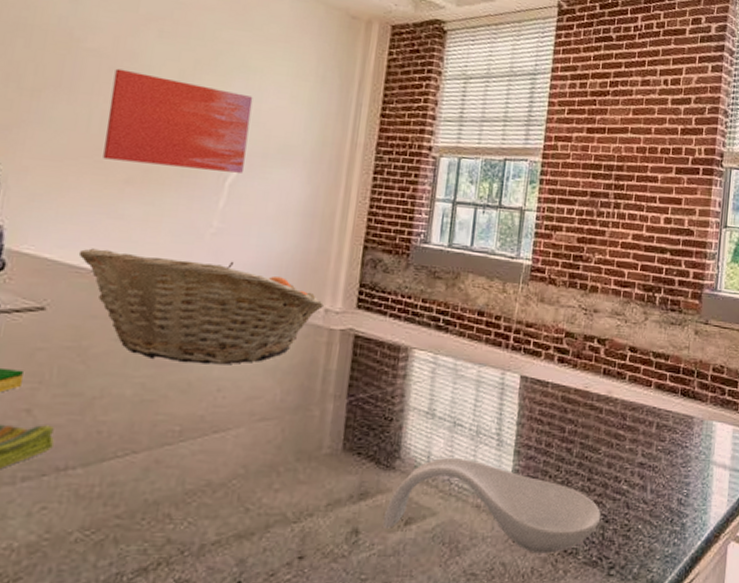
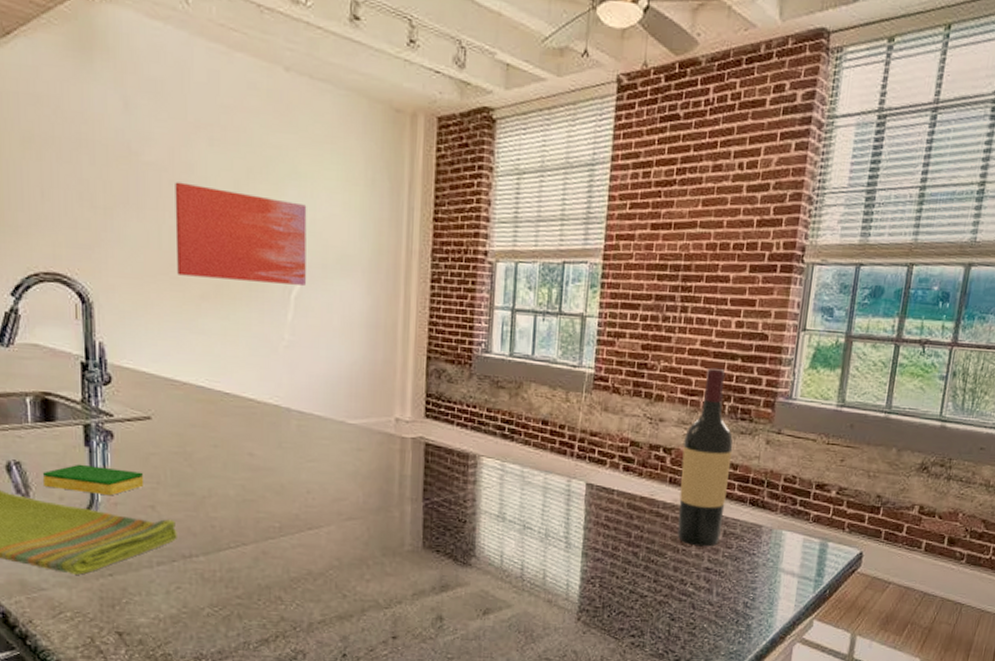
fruit basket: present [78,248,324,365] -> none [171,362,394,470]
spoon rest: present [382,457,601,554] -> none [463,557,668,645]
wine bottle: none [611,260,665,441] -> present [677,367,734,547]

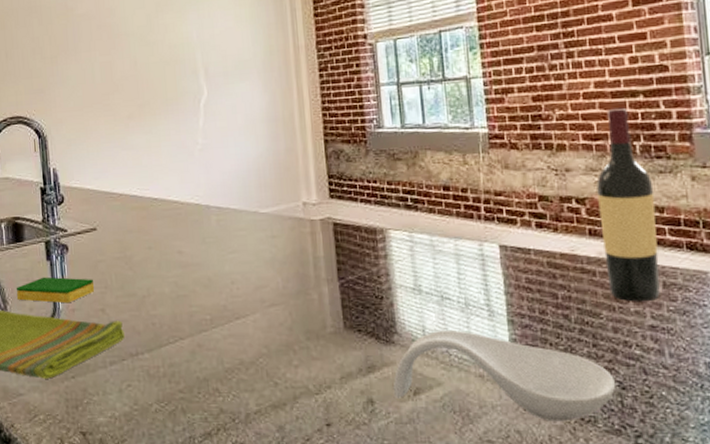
wall art: present [175,182,307,285] -> none [102,23,211,102]
spoon rest: none [463,557,668,645] -> present [393,329,617,422]

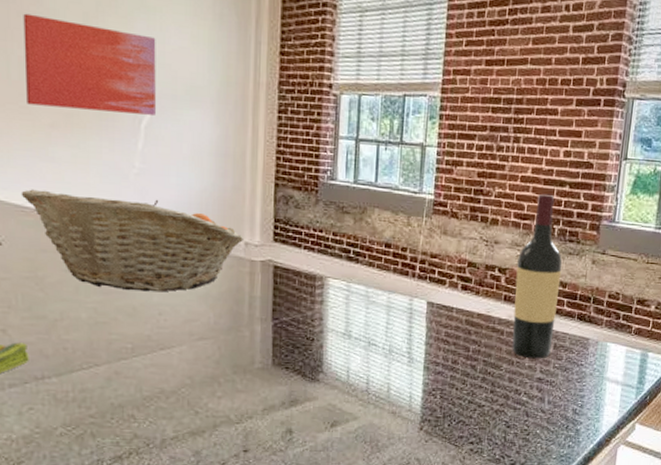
wall art: none [102,23,211,102] -> present [23,13,156,115]
fruit basket: none [109,171,301,262] -> present [21,189,243,293]
spoon rest: present [393,329,617,422] -> none [312,371,503,452]

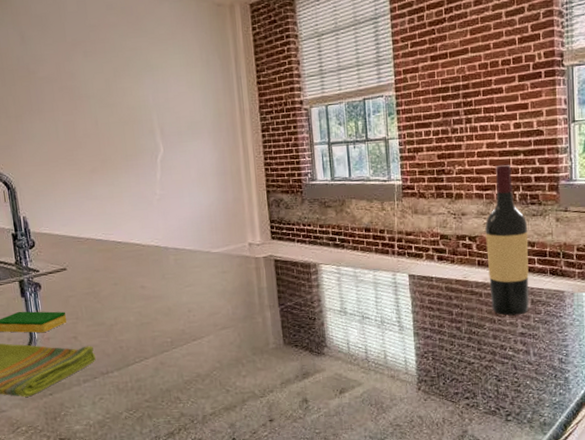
fruit basket: present [21,189,243,293] -> none [76,217,247,295]
wall art: present [23,13,156,115] -> none [63,87,167,158]

